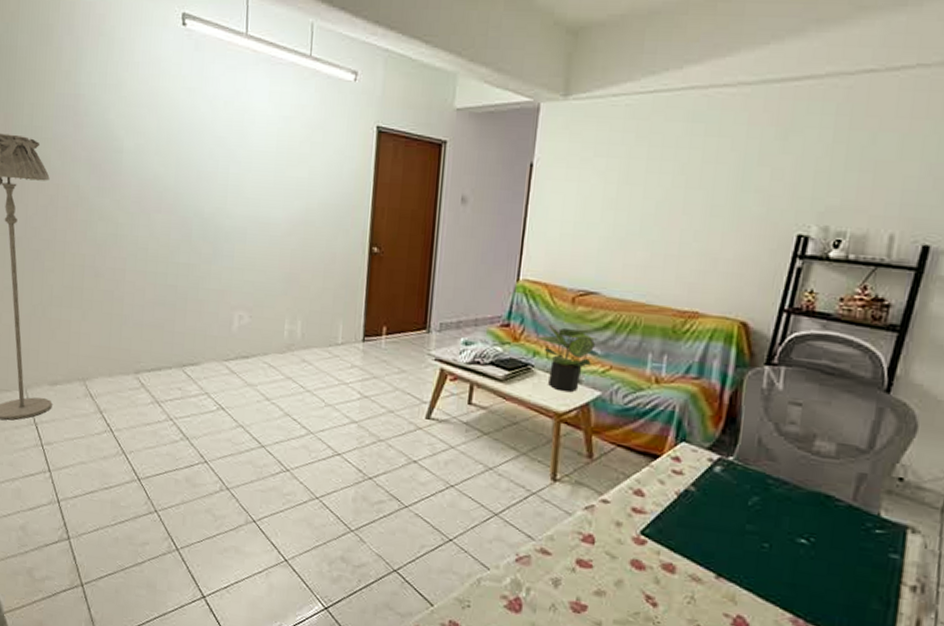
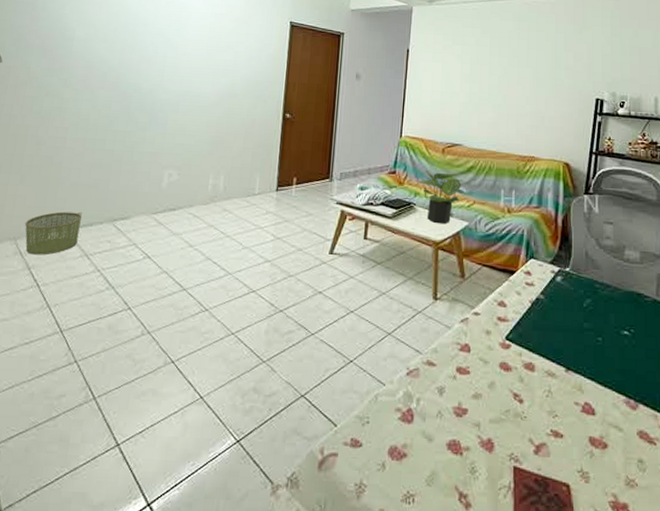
basket: none [91,353,150,399] -> present [24,211,83,255]

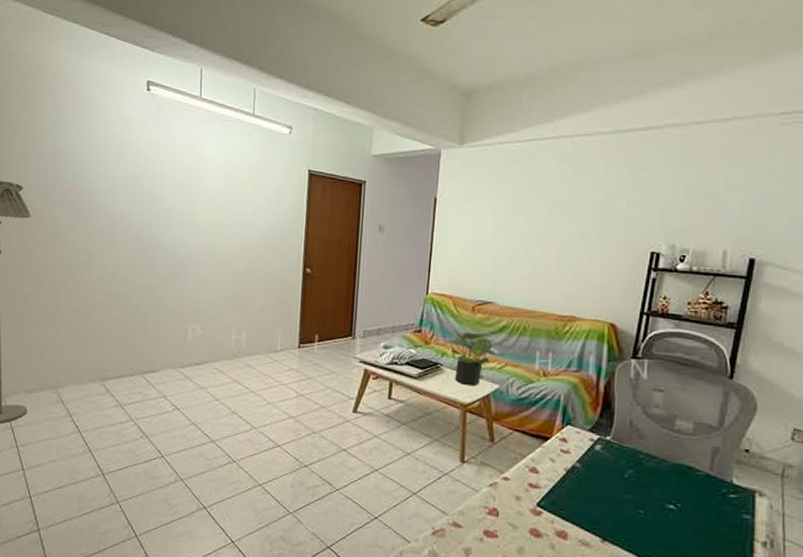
basket: present [24,211,83,255] -> none [63,363,115,404]

